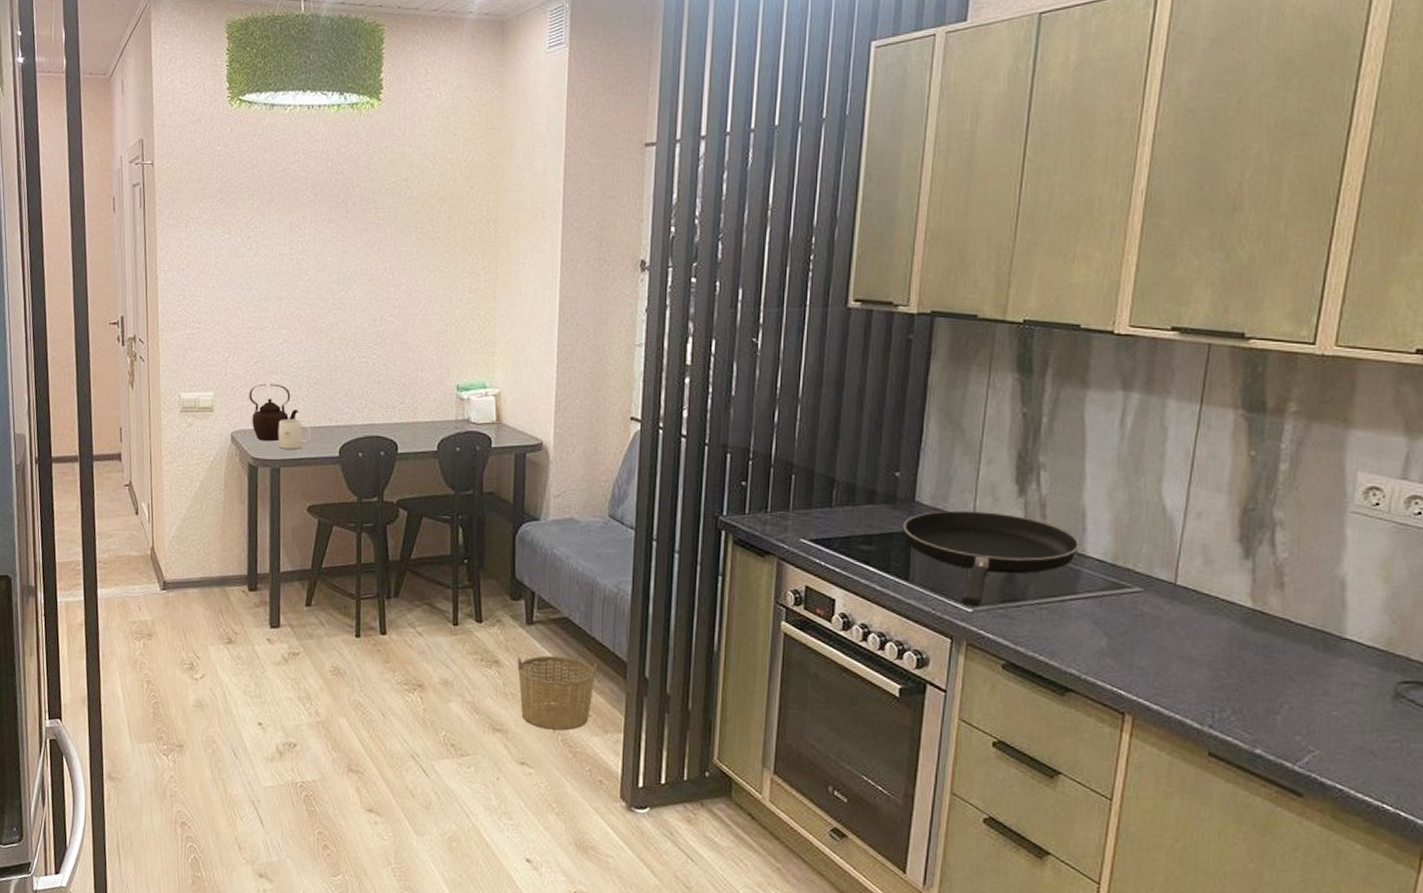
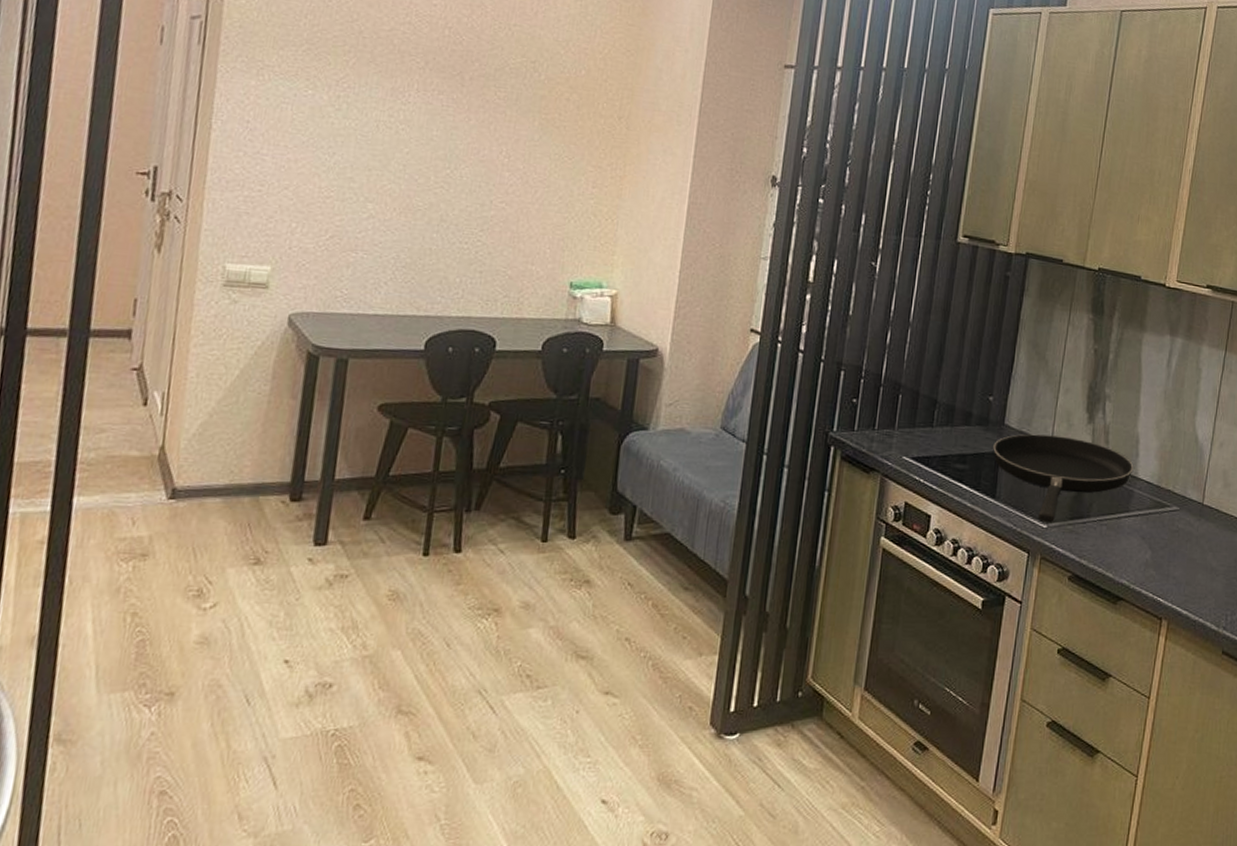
teapot: present [249,383,299,442] -> none [317,261,380,328]
mug: present [278,419,312,449] -> none [349,303,394,339]
basket: present [517,655,598,731] -> none [609,574,697,655]

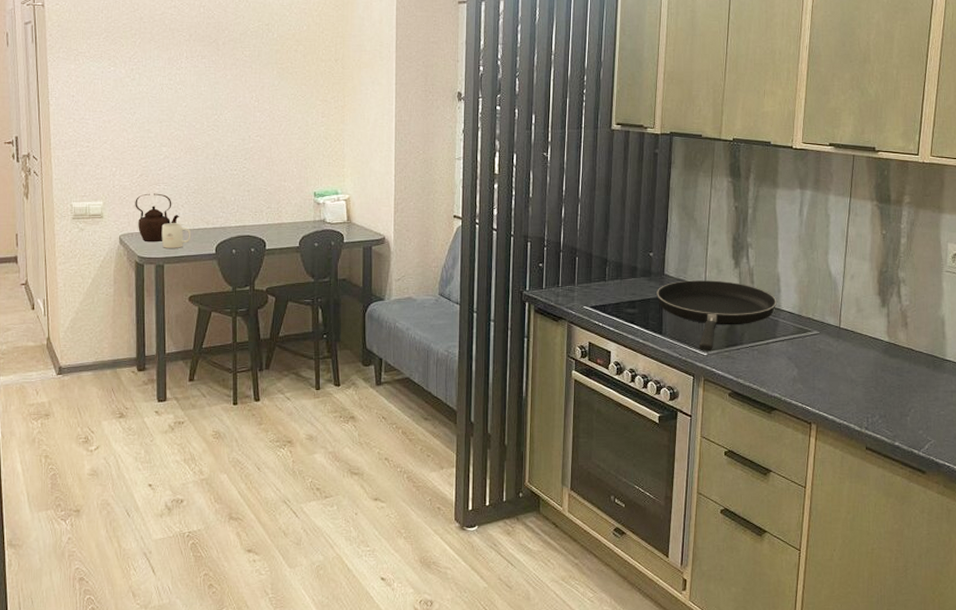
teapot: none [317,261,380,328] -> present [135,193,180,243]
mug: none [349,303,394,339] -> present [161,223,192,248]

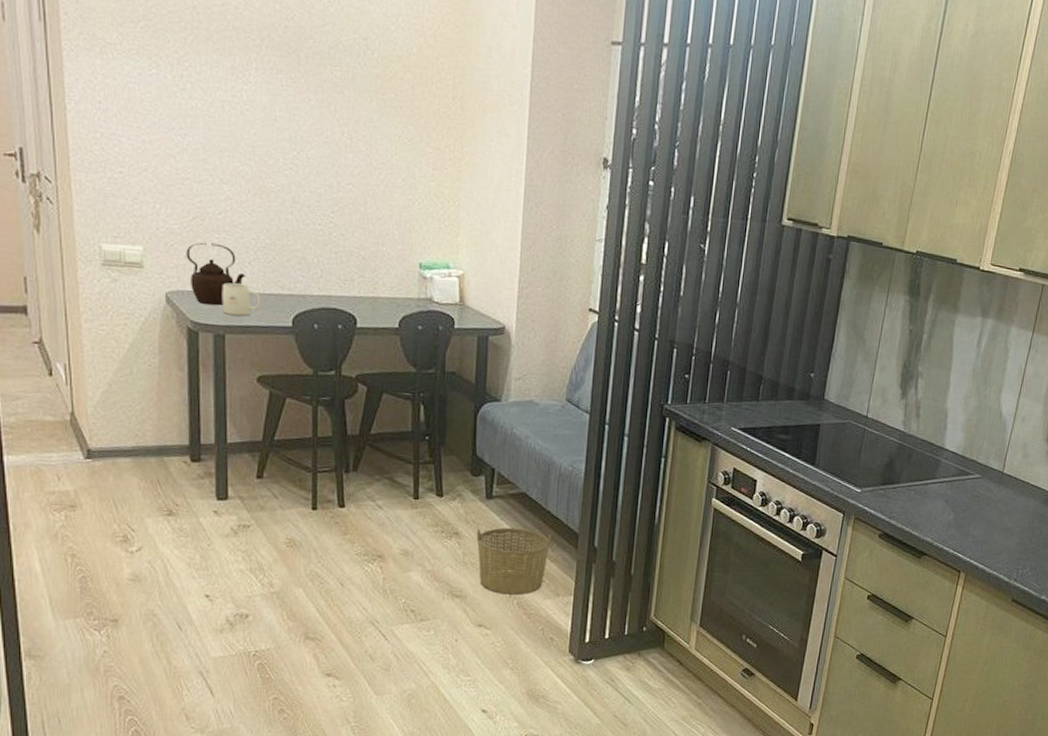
basket: none [369,409,434,470] -> present [476,527,552,595]
frying pan: present [657,280,777,352] -> none [813,408,942,488]

